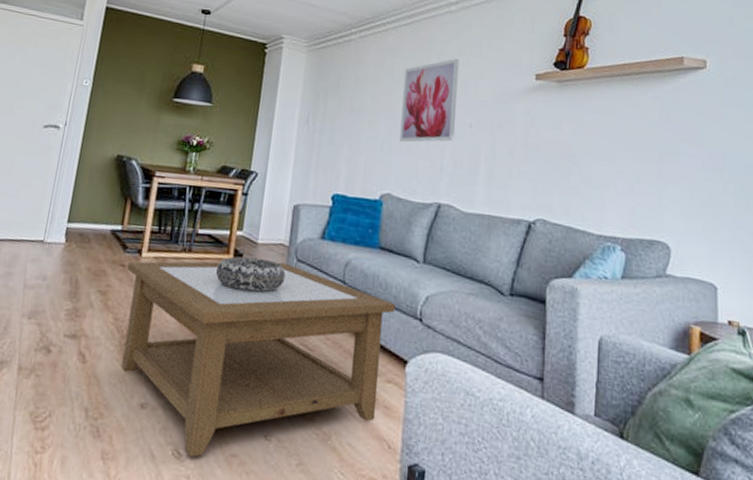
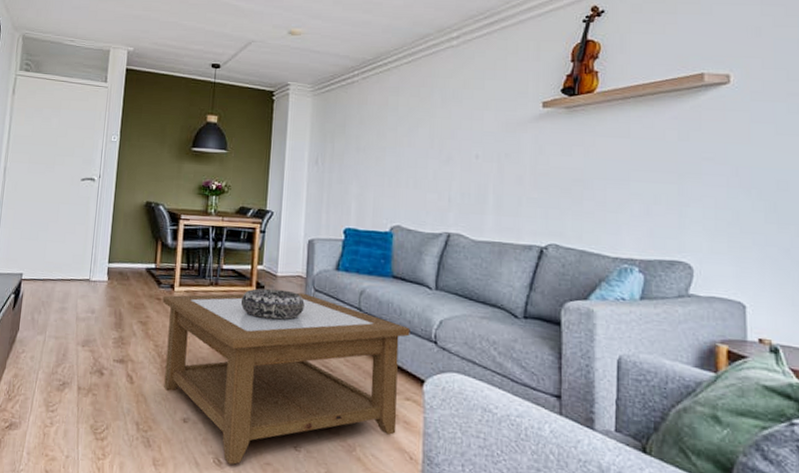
wall art: present [399,58,459,143] -> none [406,92,463,176]

